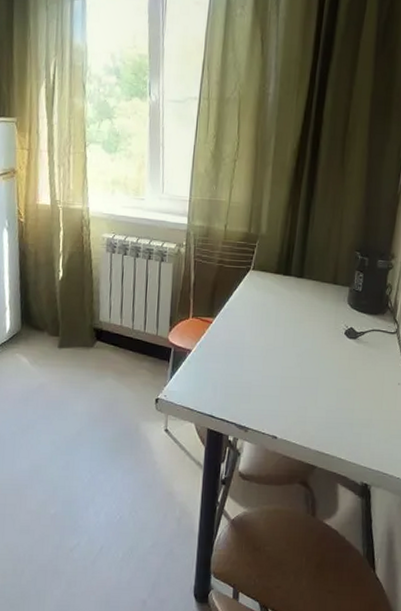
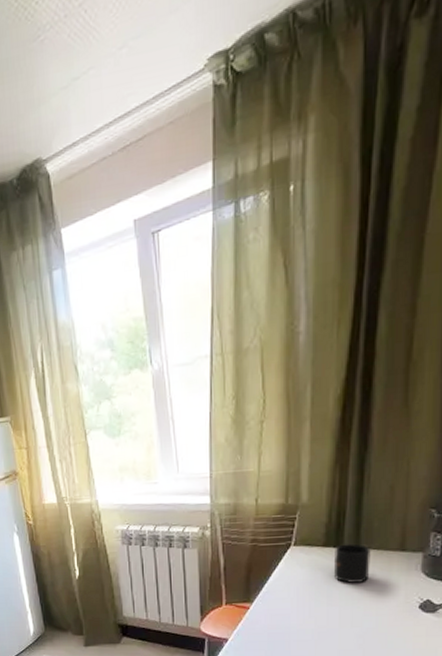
mug: none [282,273,311,308] -> present [334,543,371,583]

